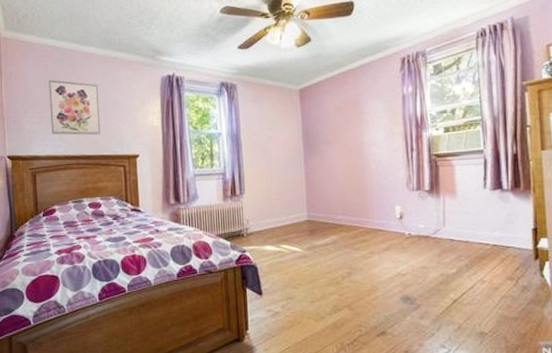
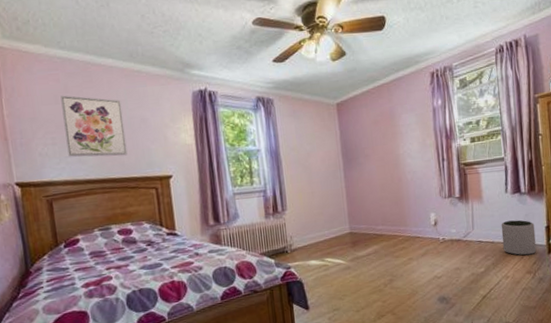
plant pot: none [477,219,521,260] -> present [501,220,537,256]

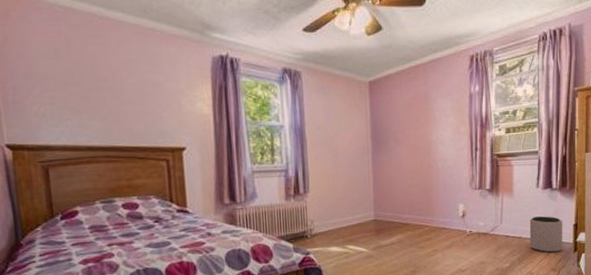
wall art: present [60,95,128,157] -> none [61,49,136,123]

